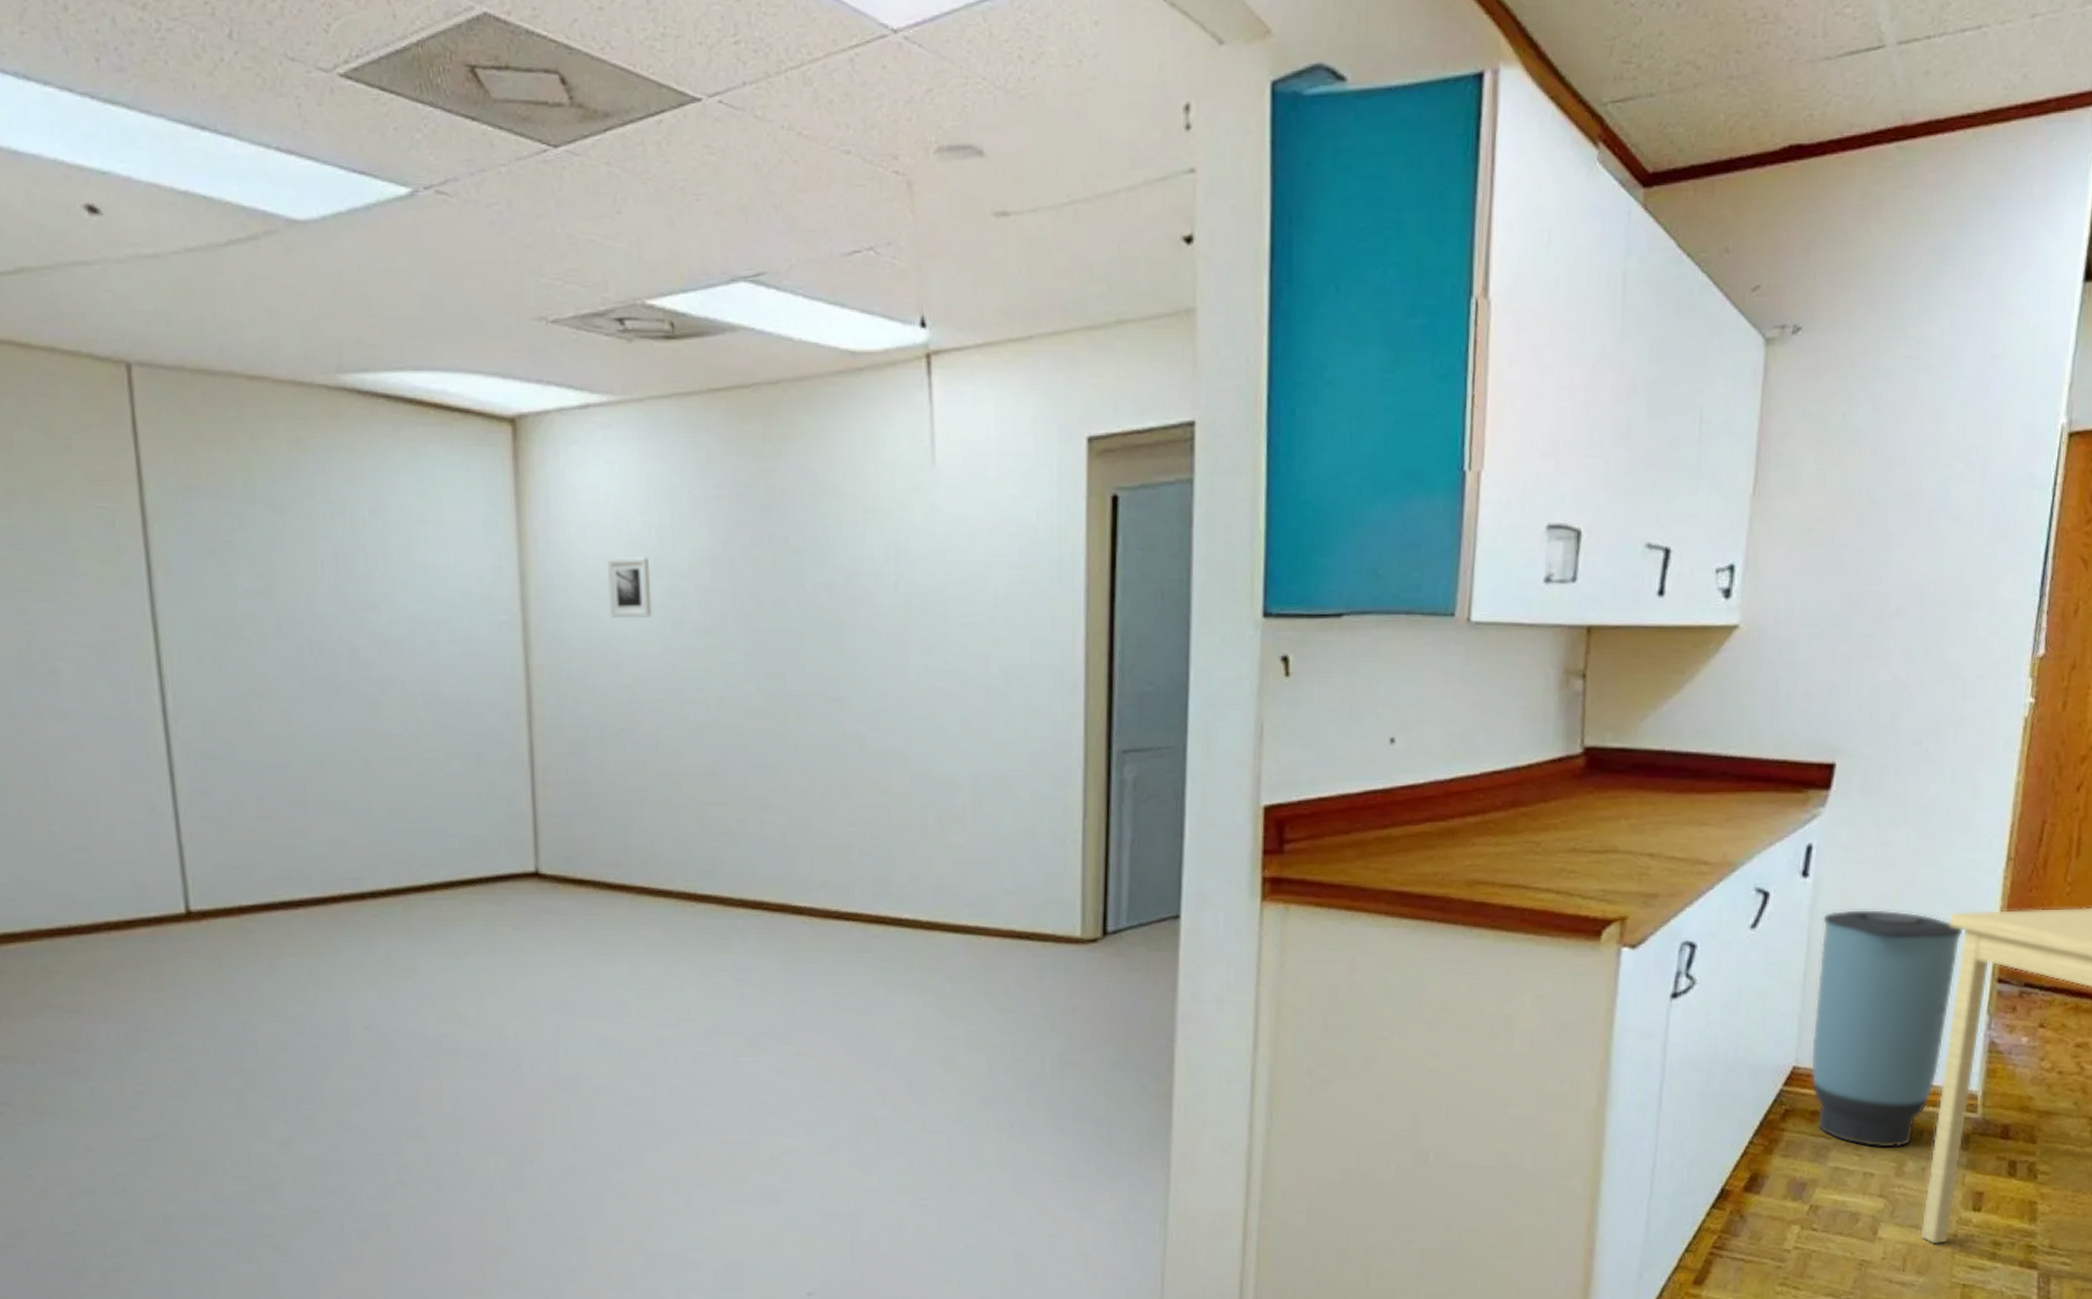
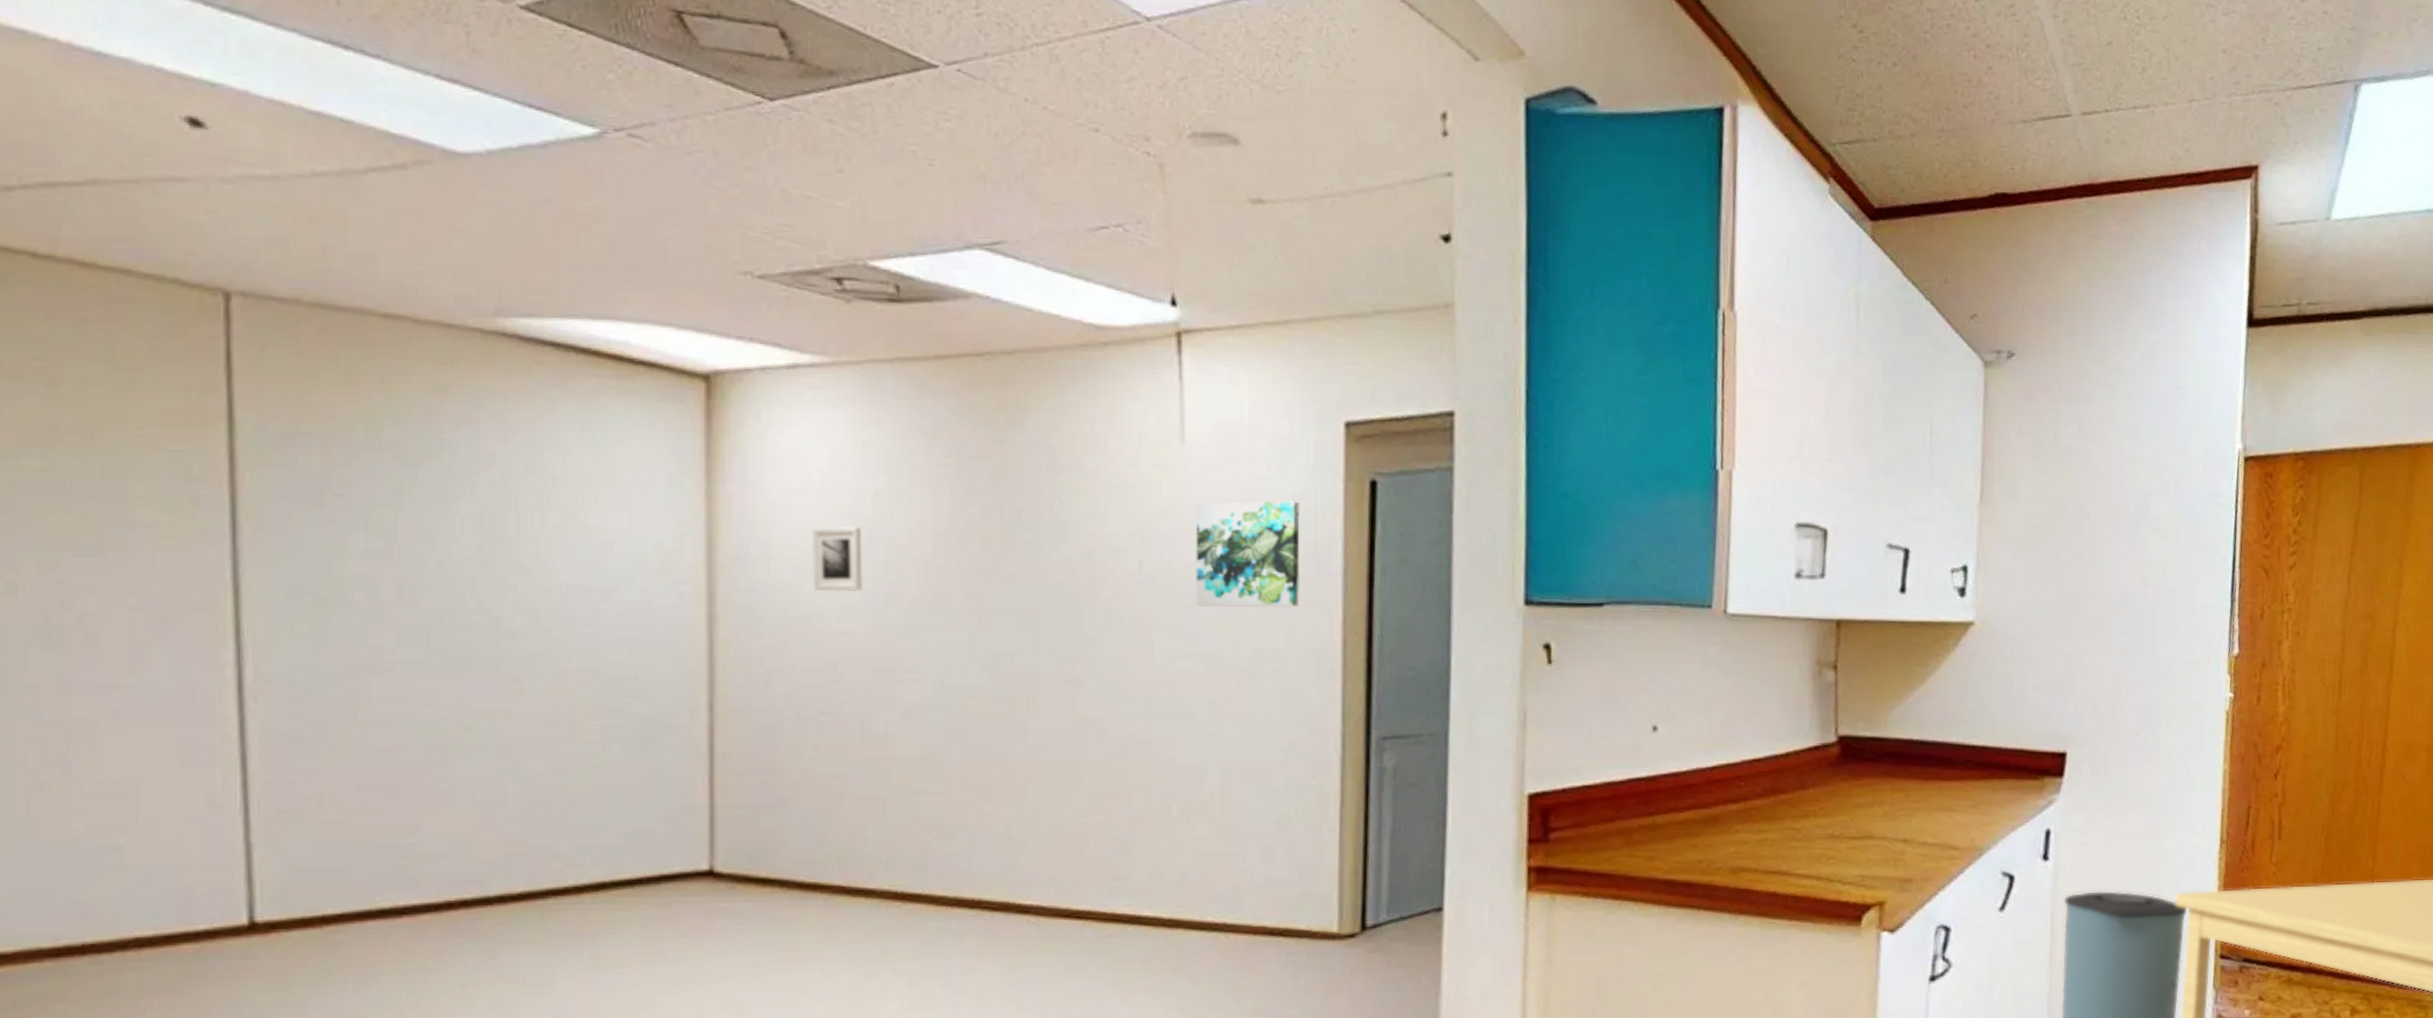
wall art: none [946,519,1045,625] -> present [1195,501,1300,607]

